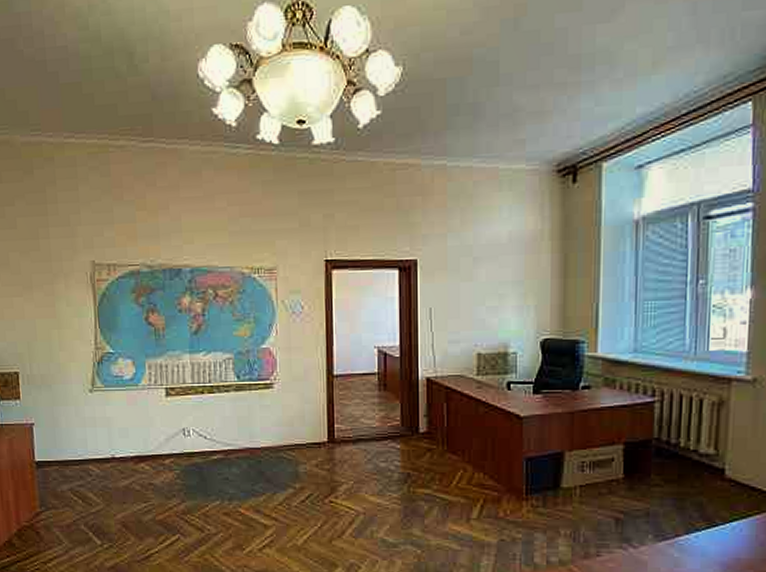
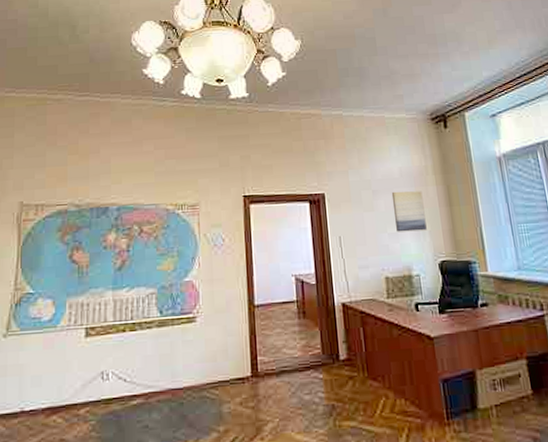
wall art: none [495,259,533,306] -> present [391,191,427,232]

